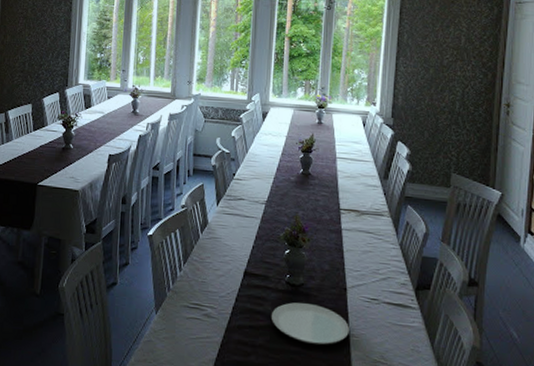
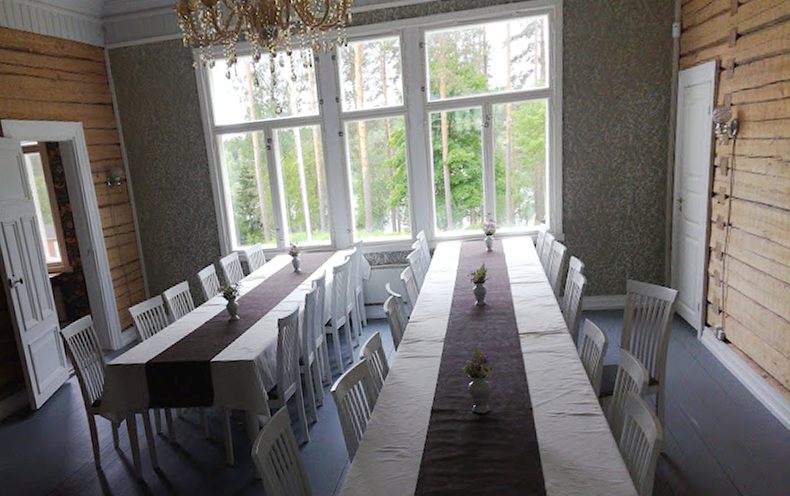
plate: present [271,302,349,346] -> none [462,428,539,465]

